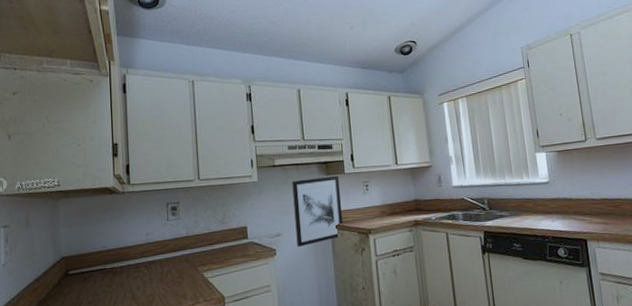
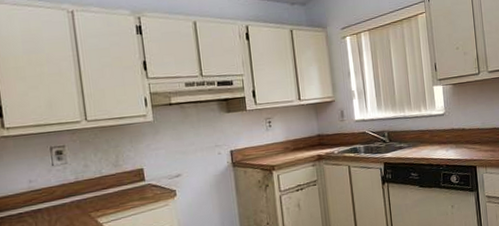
wall art: present [292,175,342,247] -> none [190,112,245,187]

